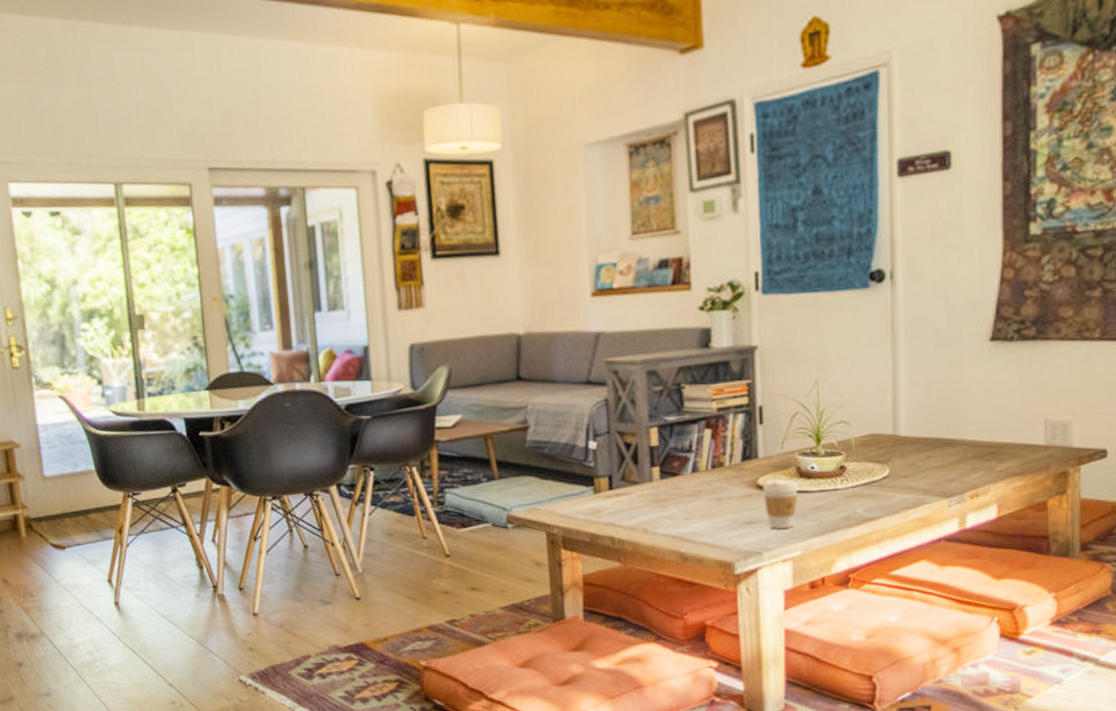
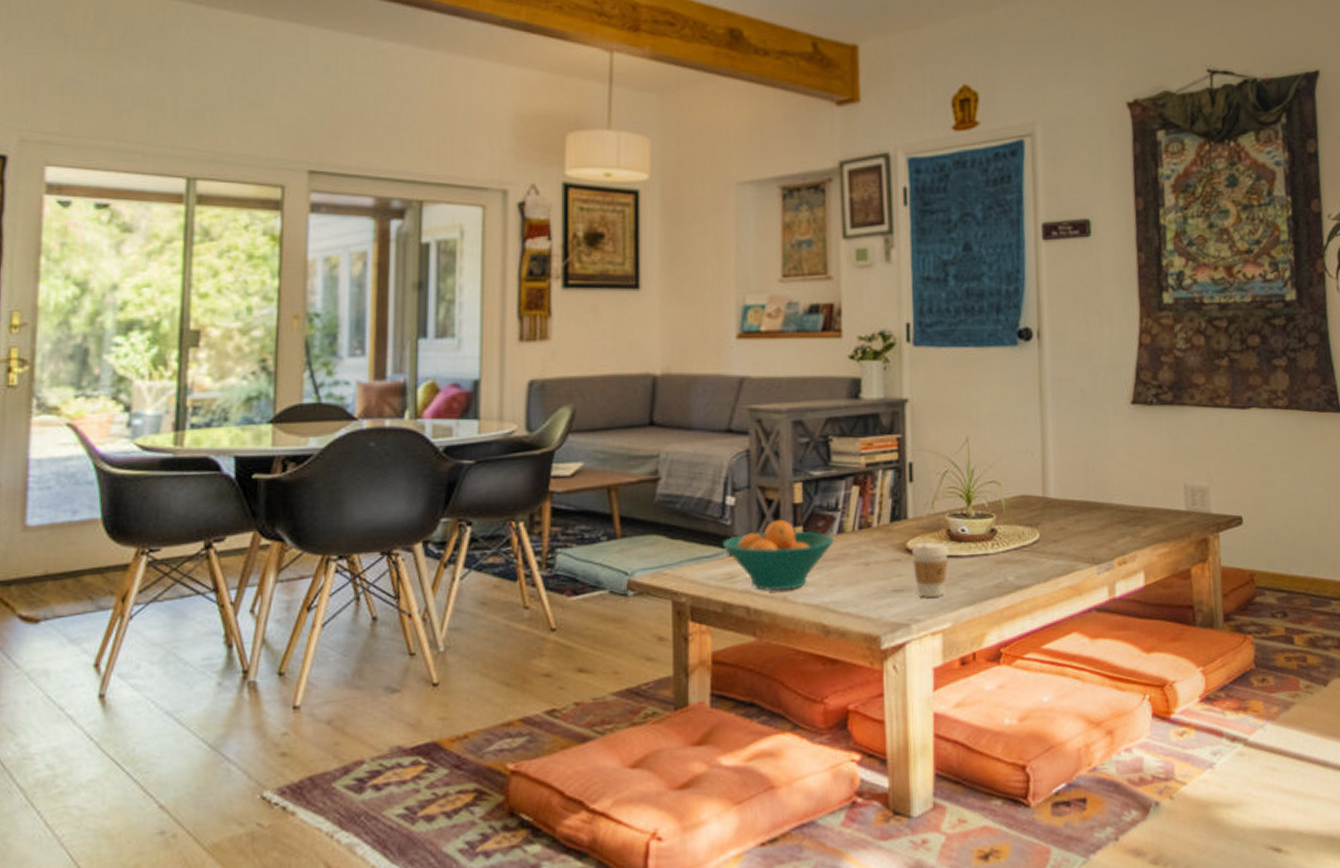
fruit bowl: none [588,460,689,523] -> present [723,519,834,591]

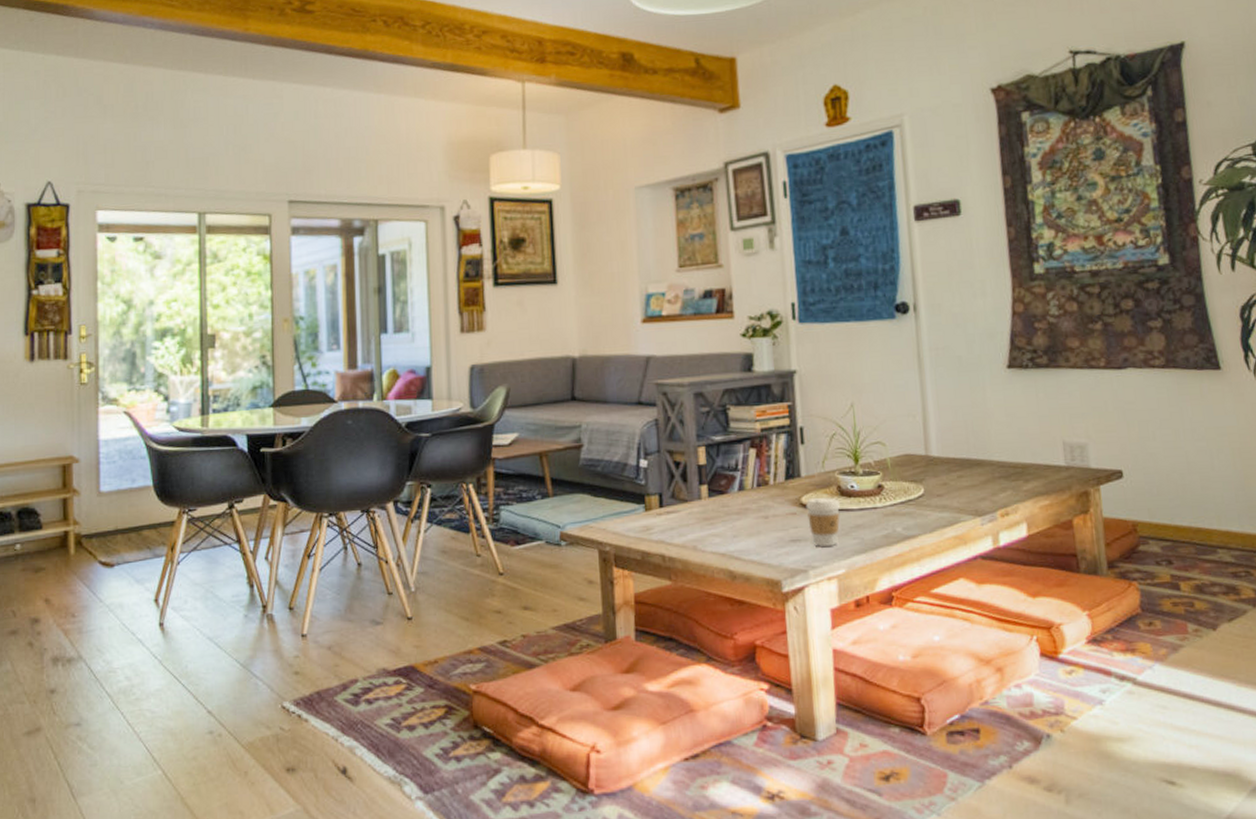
fruit bowl: present [723,519,834,591] -> none [639,479,736,541]

